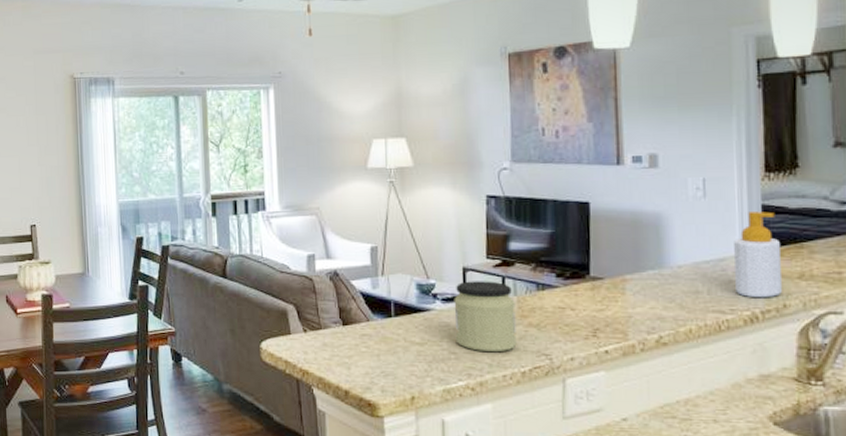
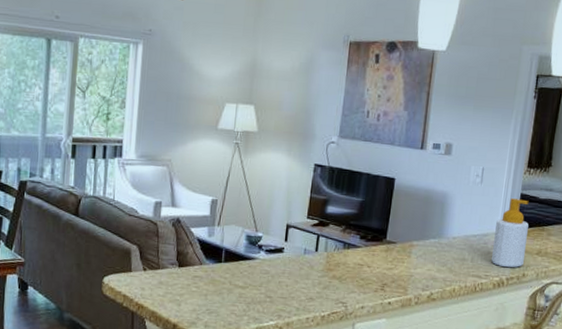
jar: present [454,281,517,353] -> none [272,236,325,299]

